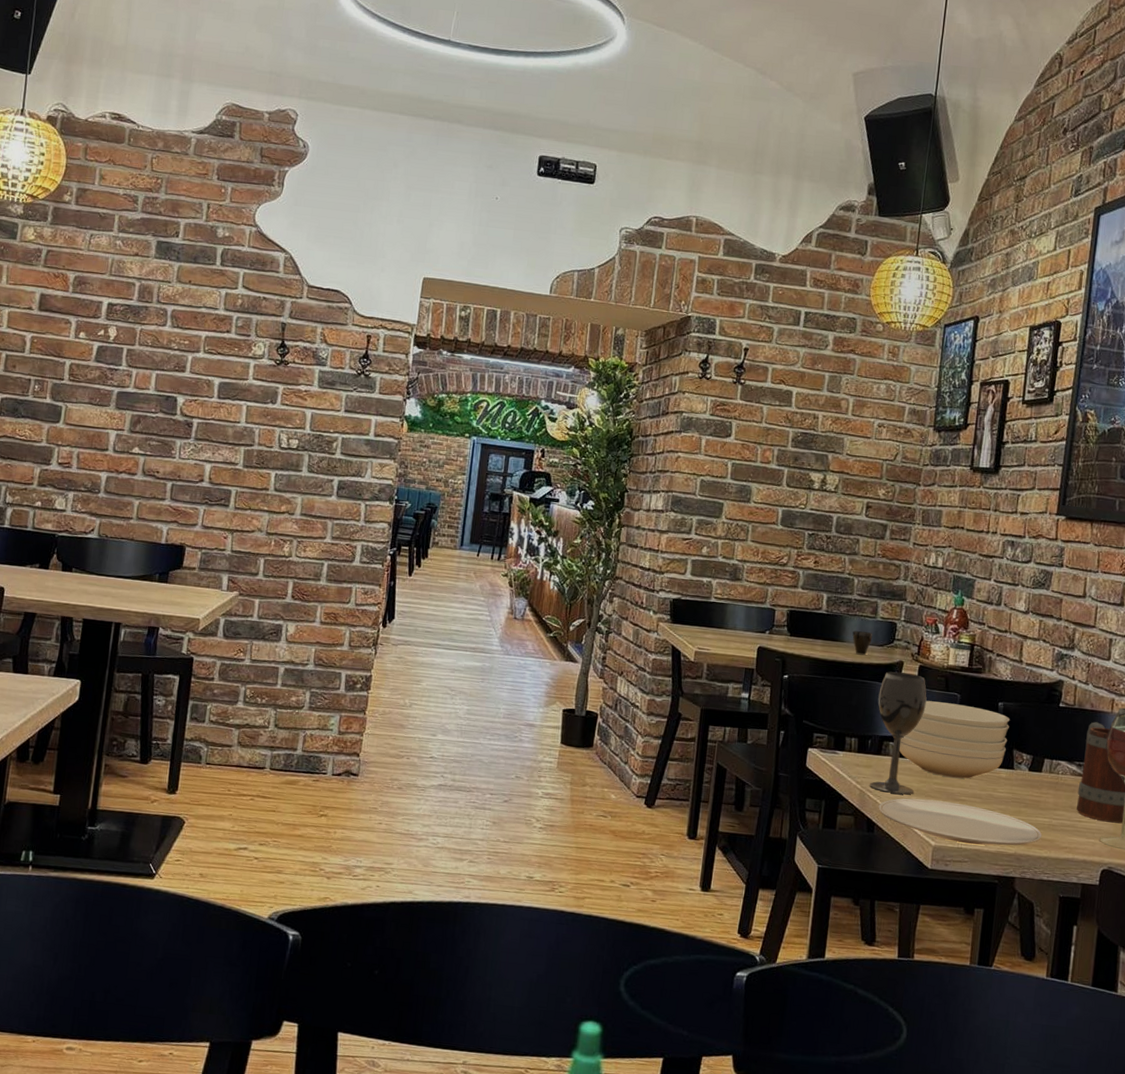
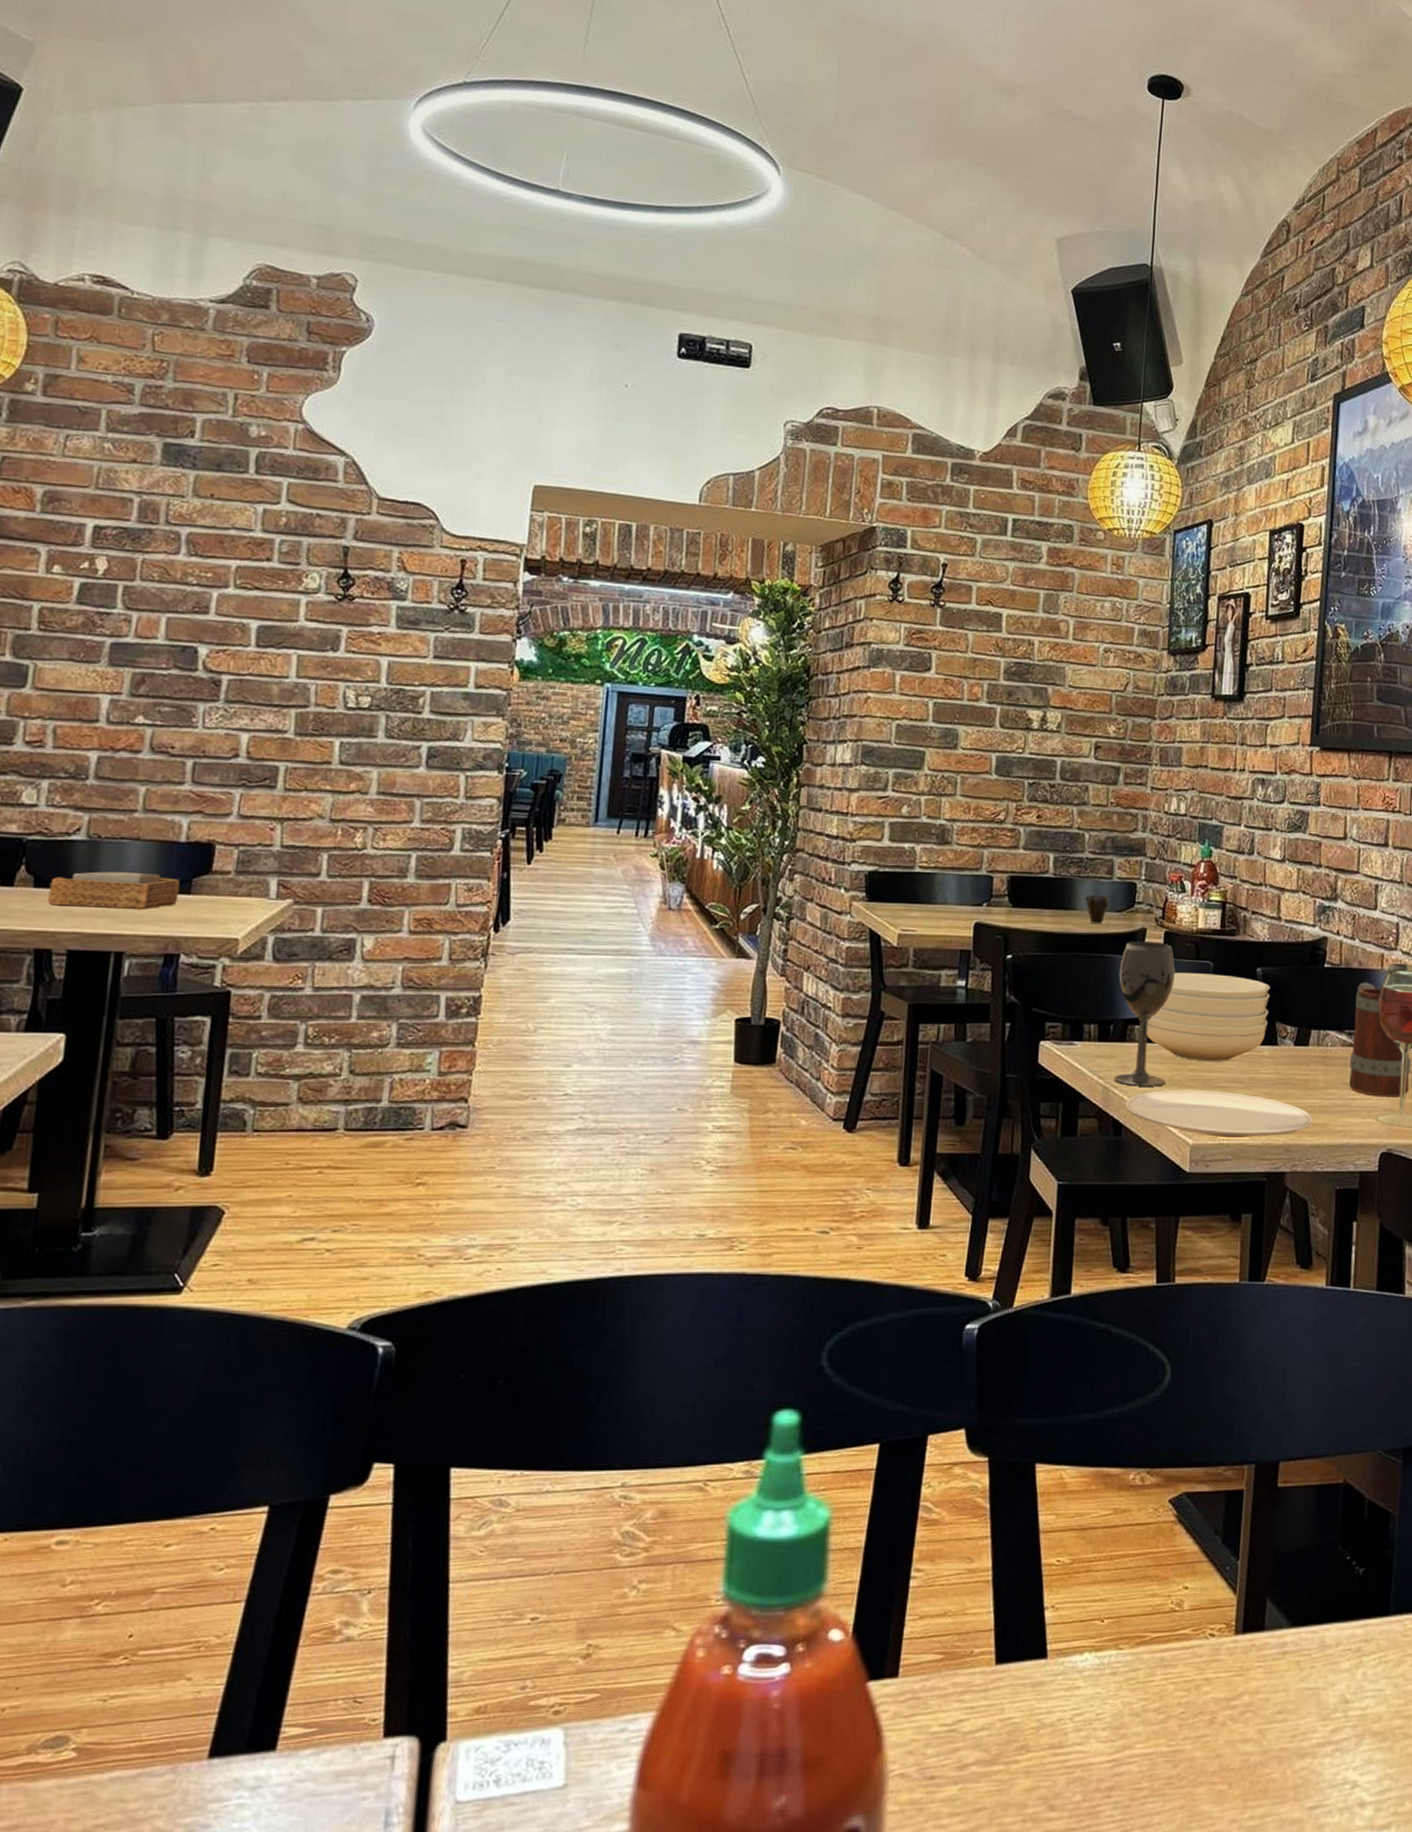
napkin holder: none [71,562,161,593] -> present [48,871,180,911]

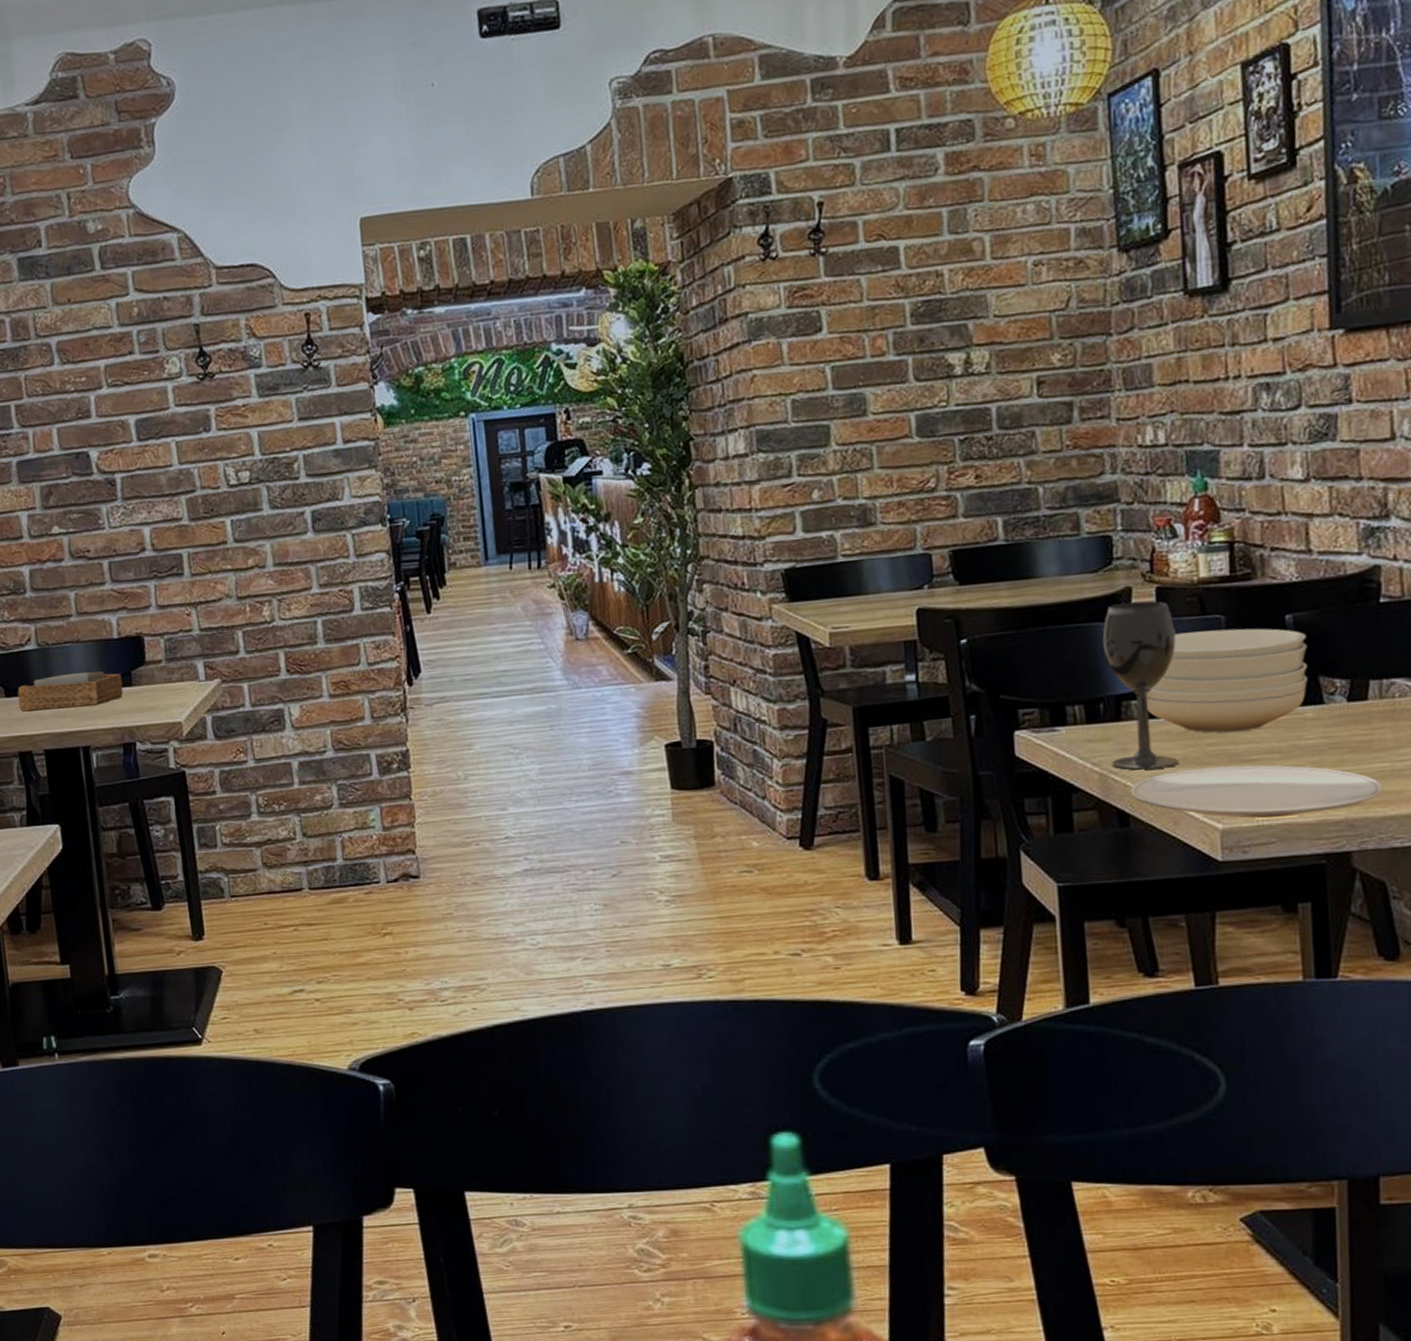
cup: present [1085,895,1110,924] -> none [1049,556,1080,591]

